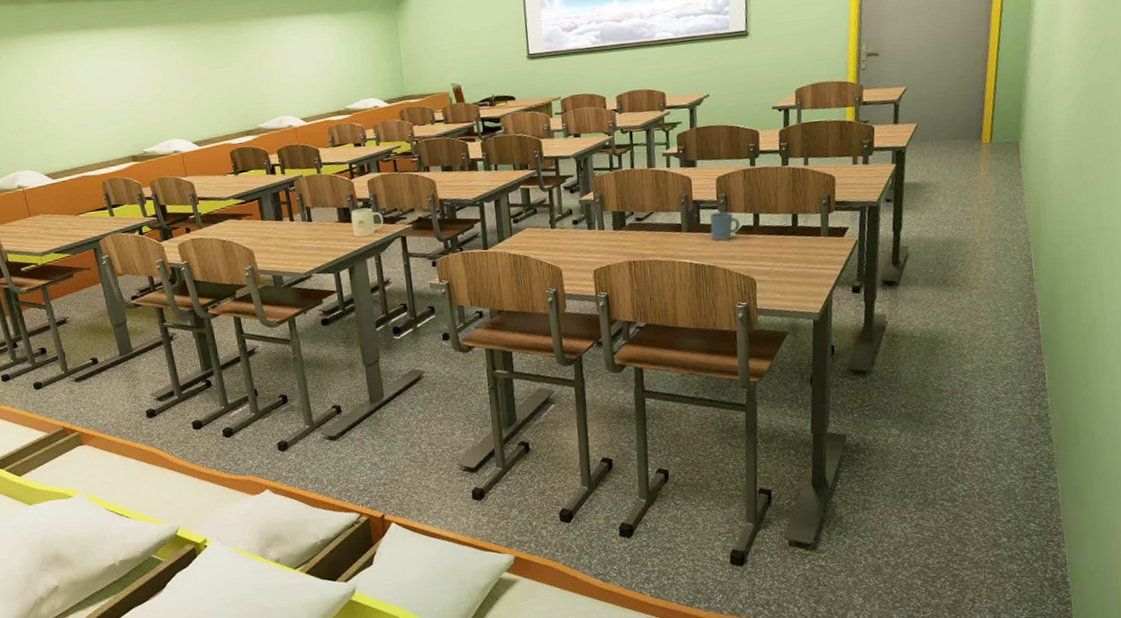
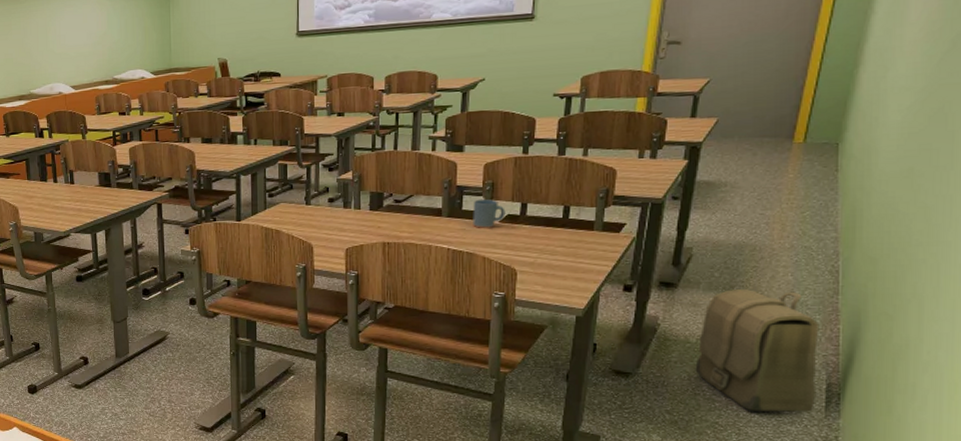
mug: present [351,207,384,238] -> none [110,174,142,202]
backpack: none [921,281,1026,398] -> present [695,289,818,412]

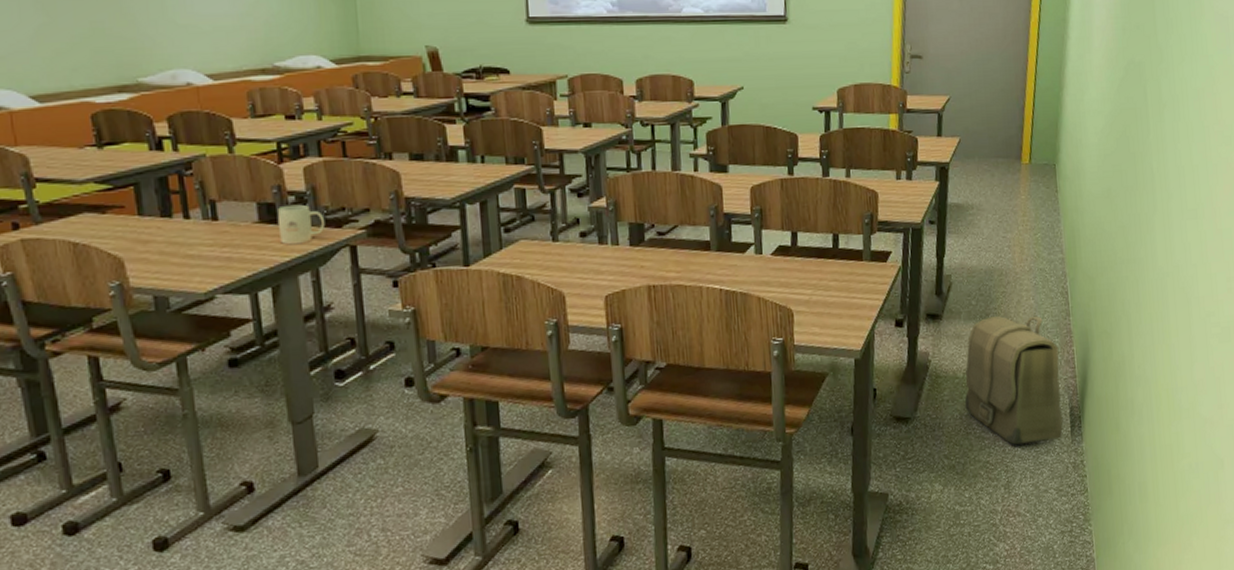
mug: none [110,174,142,202] -> present [277,204,326,245]
mug: present [473,198,505,228] -> none [742,228,777,263]

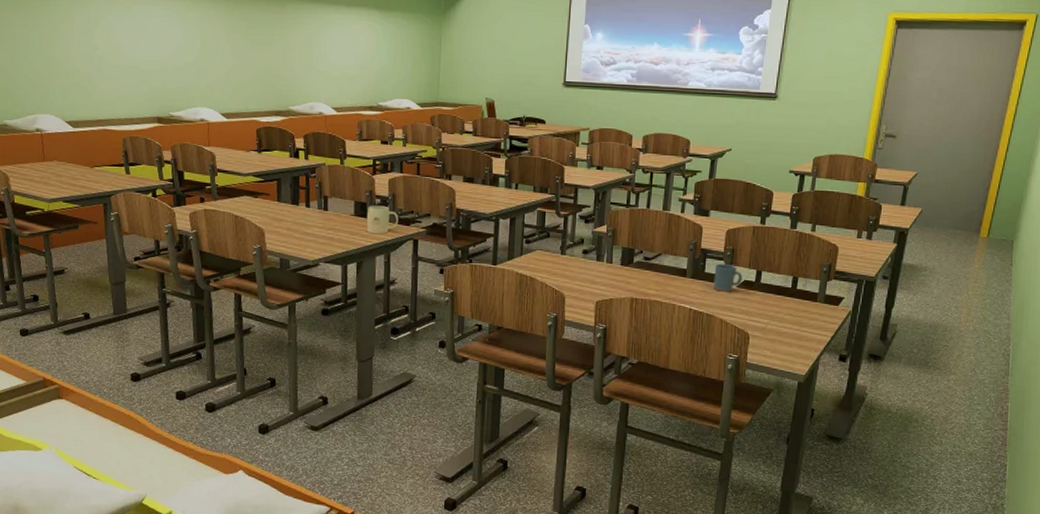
mug: none [742,228,777,263] -> present [713,263,743,292]
backpack: present [964,316,1063,445] -> none [894,365,992,481]

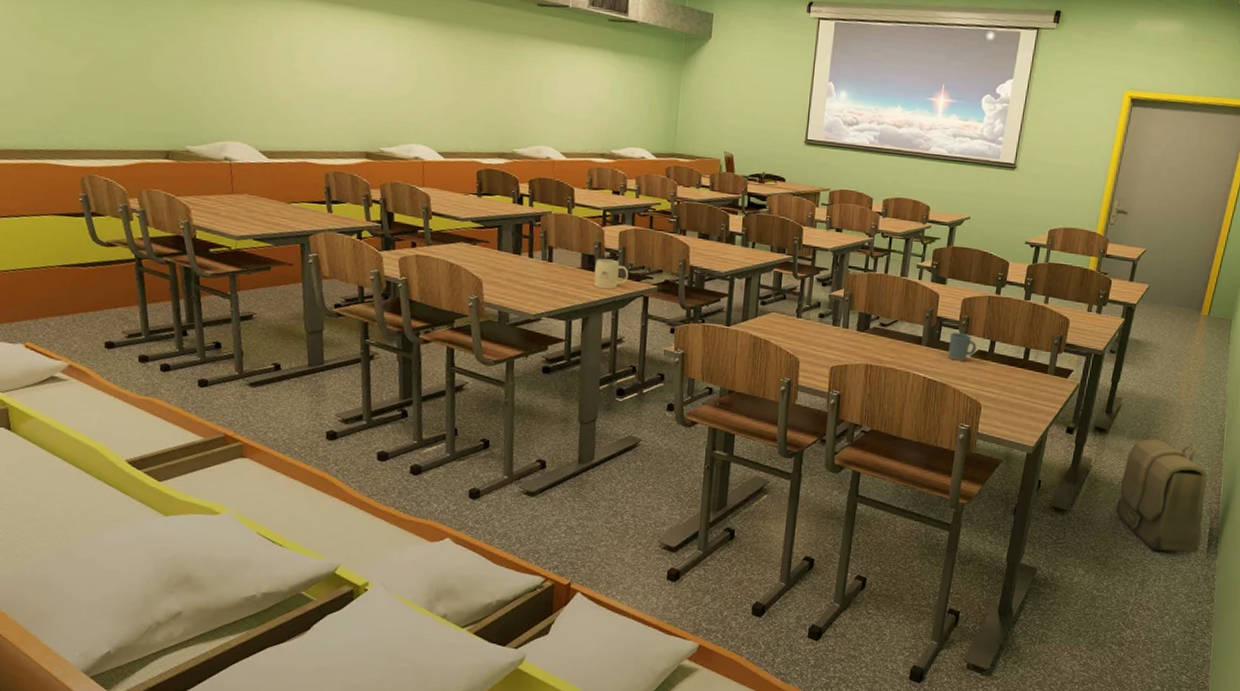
backpack: none [894,365,992,481] -> present [1115,439,1207,553]

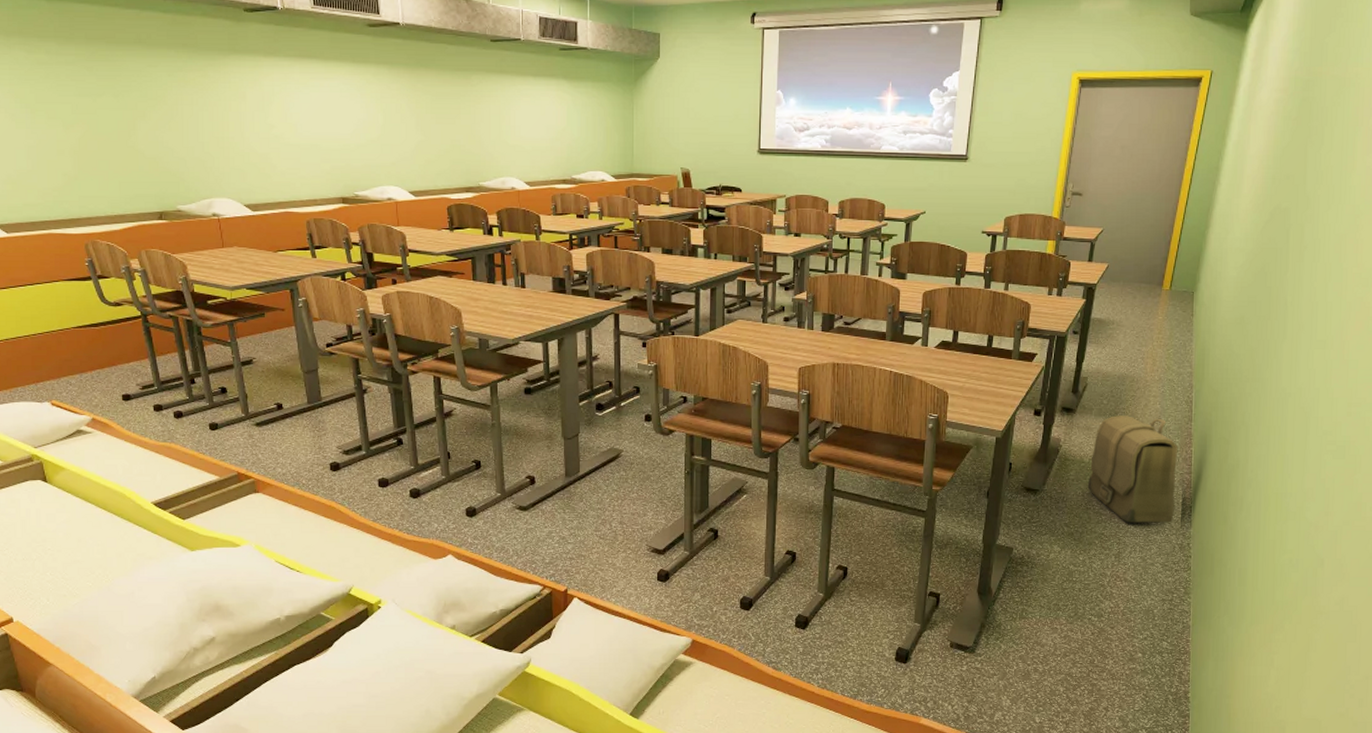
mug: present [594,258,629,290] -> none [565,280,598,310]
mug: present [948,332,977,361] -> none [912,325,940,353]

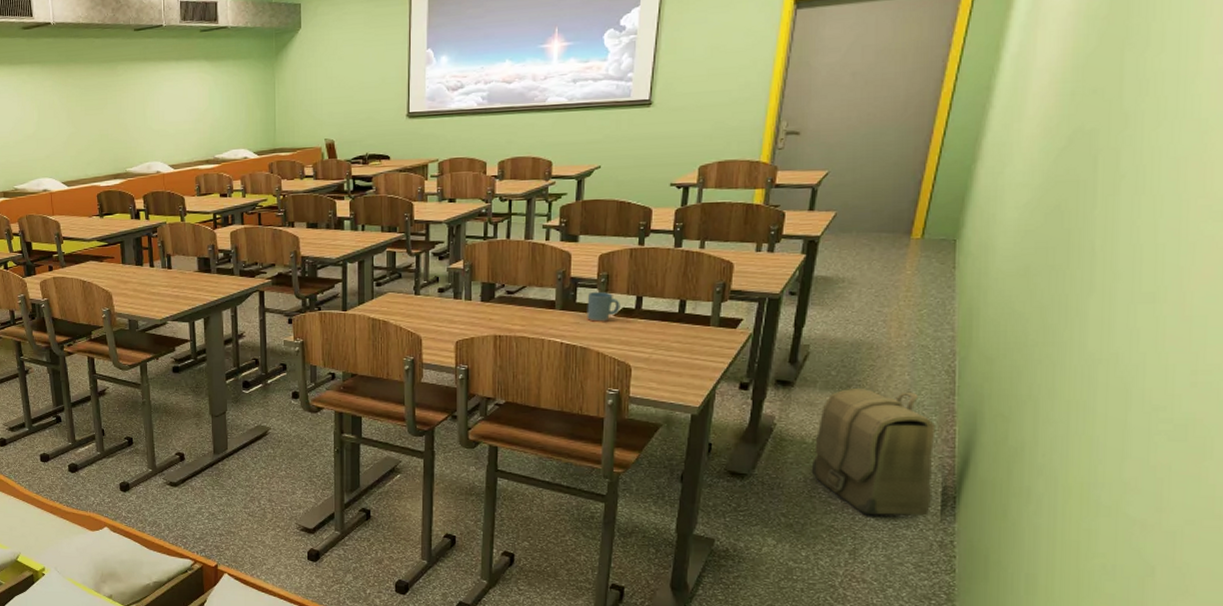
mug: none [912,325,940,353] -> present [587,291,620,322]

